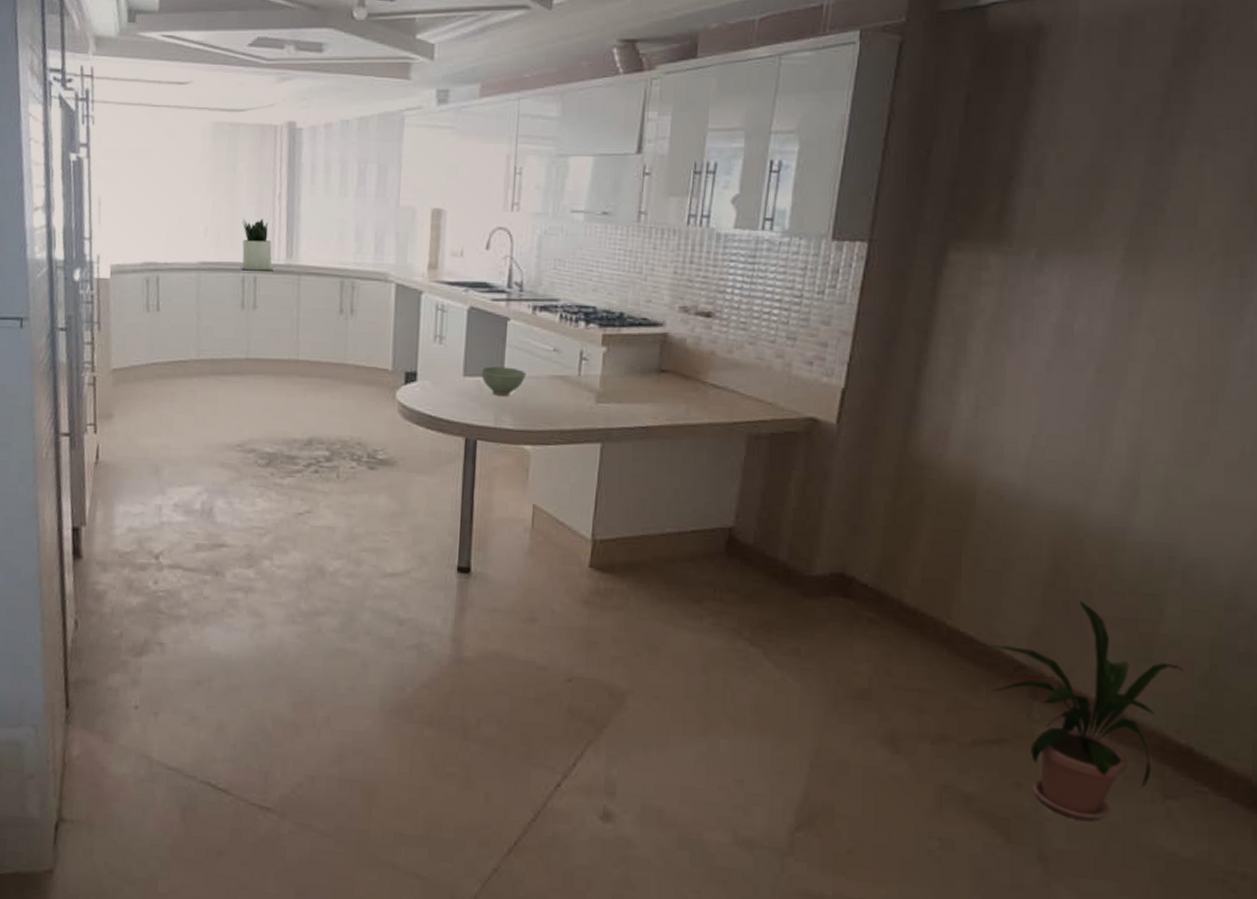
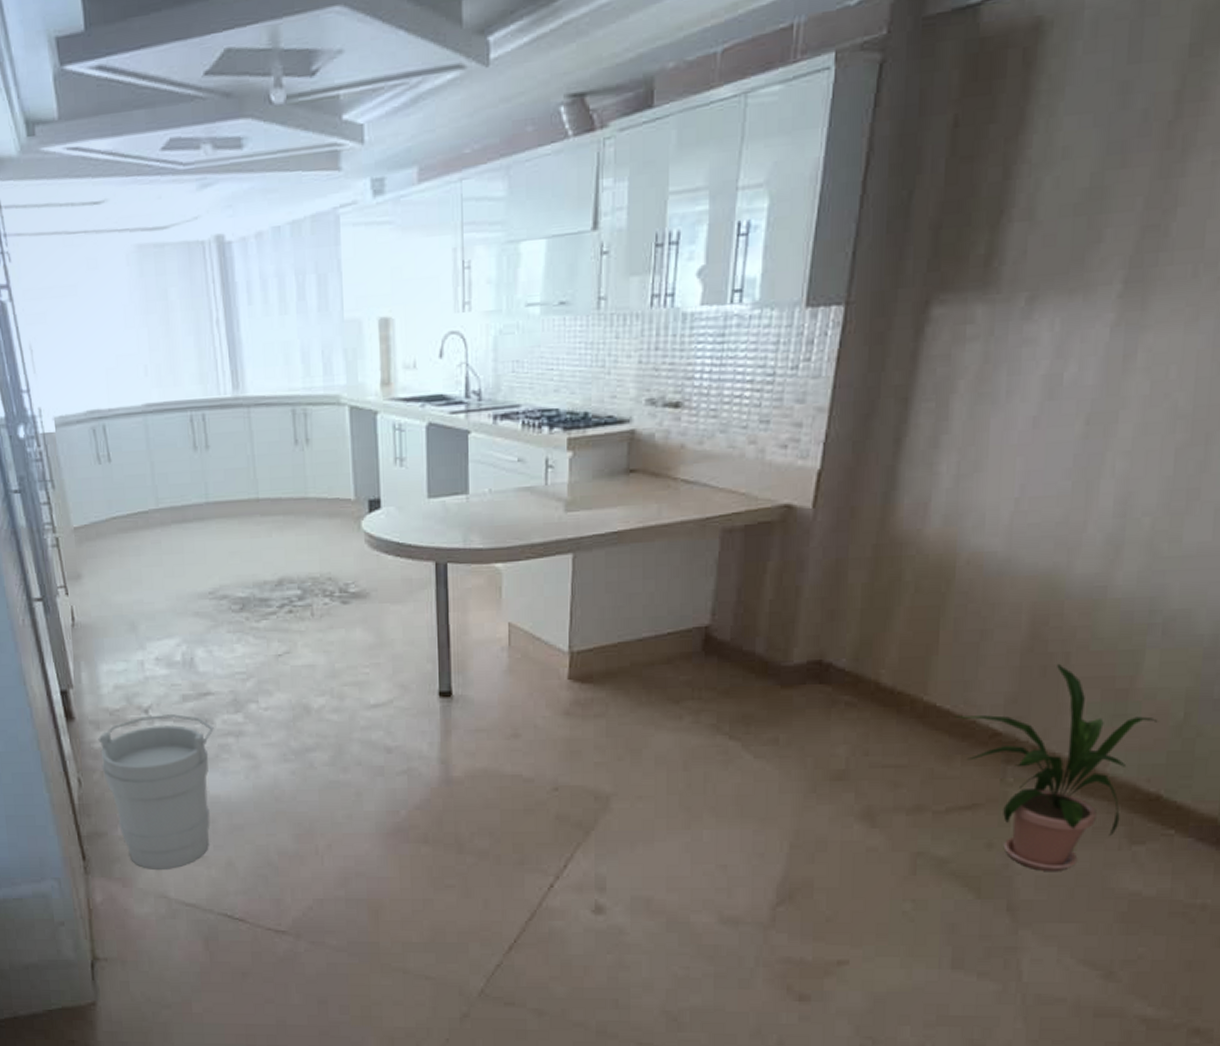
bucket: none [101,561,224,727] -> present [98,713,214,869]
planter: present [240,218,274,271] -> none [181,349,221,409]
bowl: present [480,366,527,396] -> none [444,483,492,515]

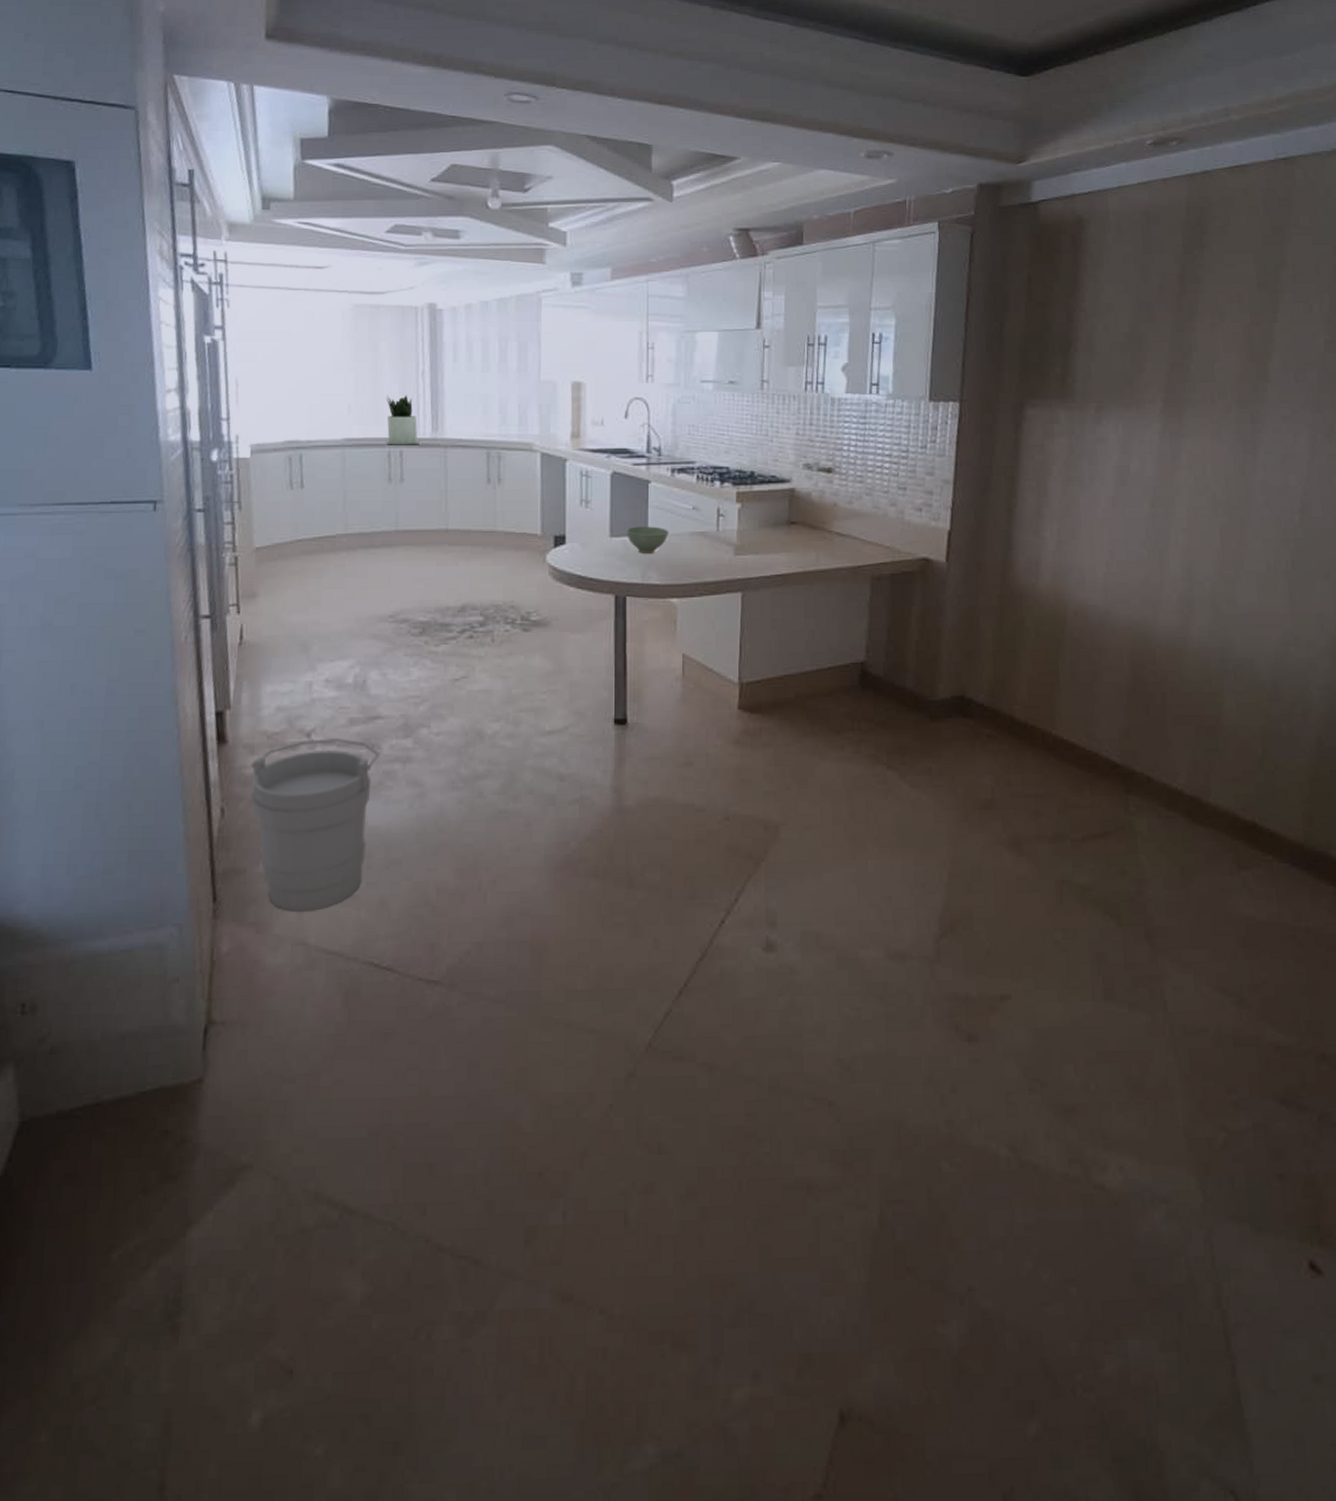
planter: none [181,349,221,409] -> present [385,395,420,445]
bowl: none [444,483,492,515] -> present [625,526,669,554]
house plant: present [954,663,1158,871] -> none [1080,702,1243,897]

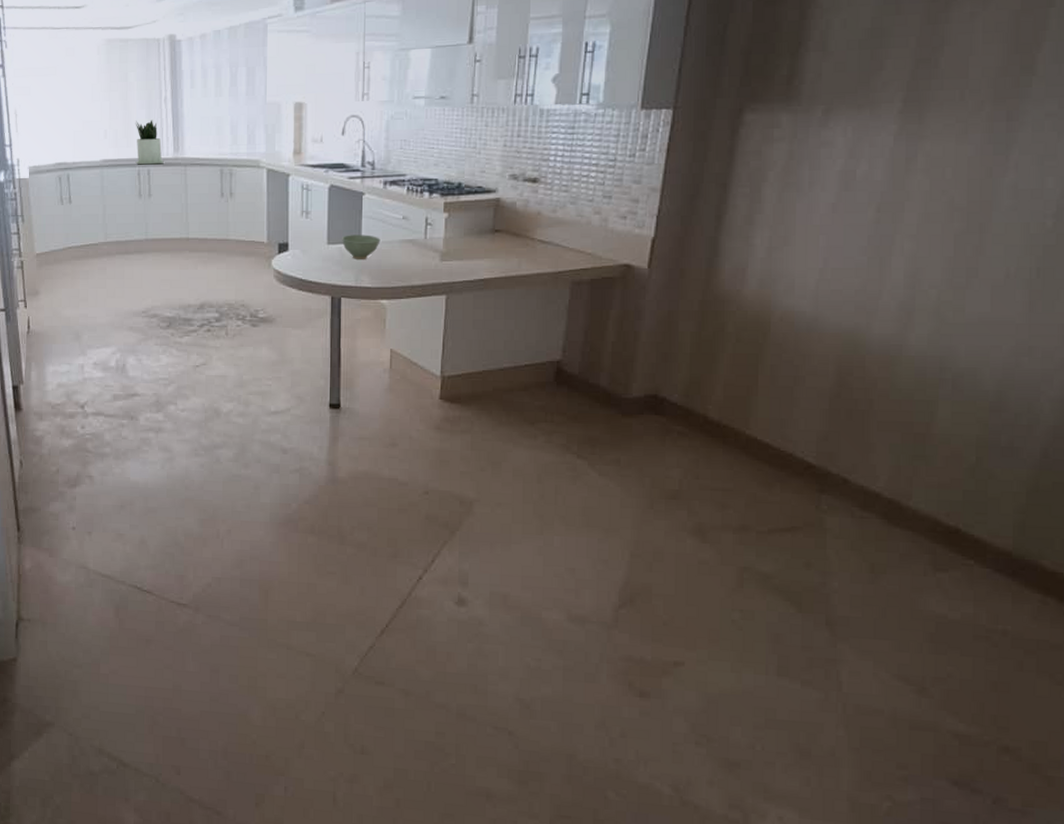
bucket: present [250,737,380,912] -> none [40,409,138,544]

